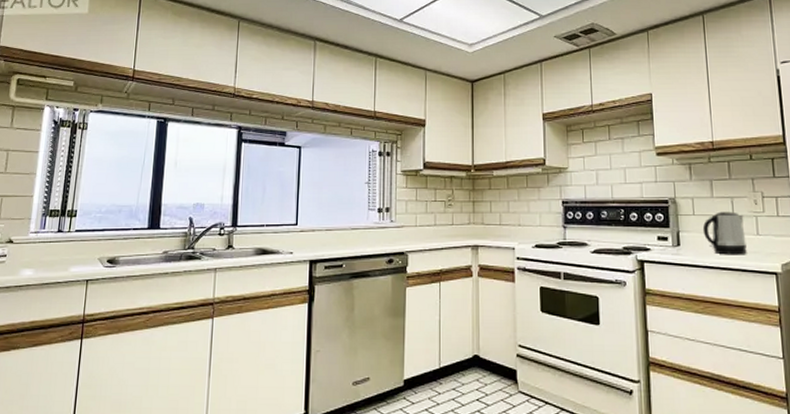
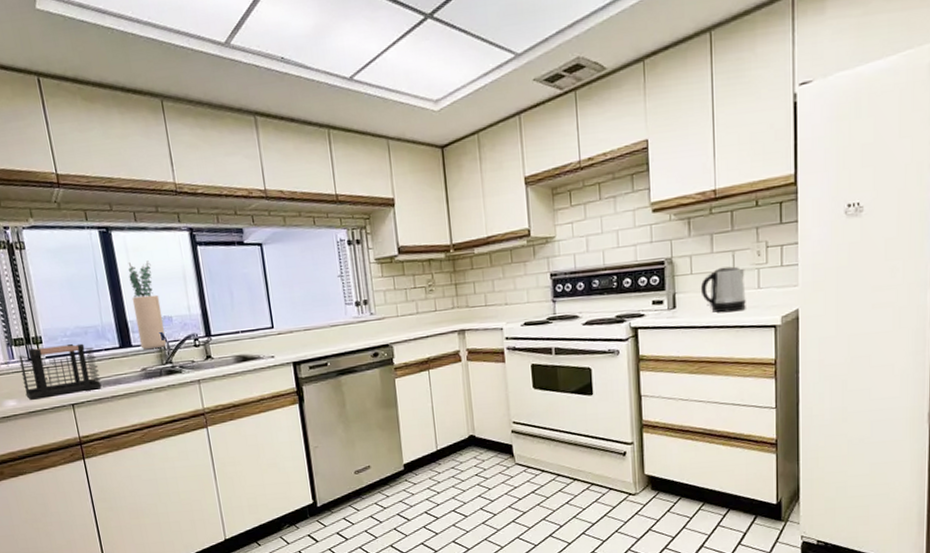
dish rack: none [44,219,123,271] -> present [18,343,102,400]
vase: none [168,151,197,234] -> present [128,260,167,350]

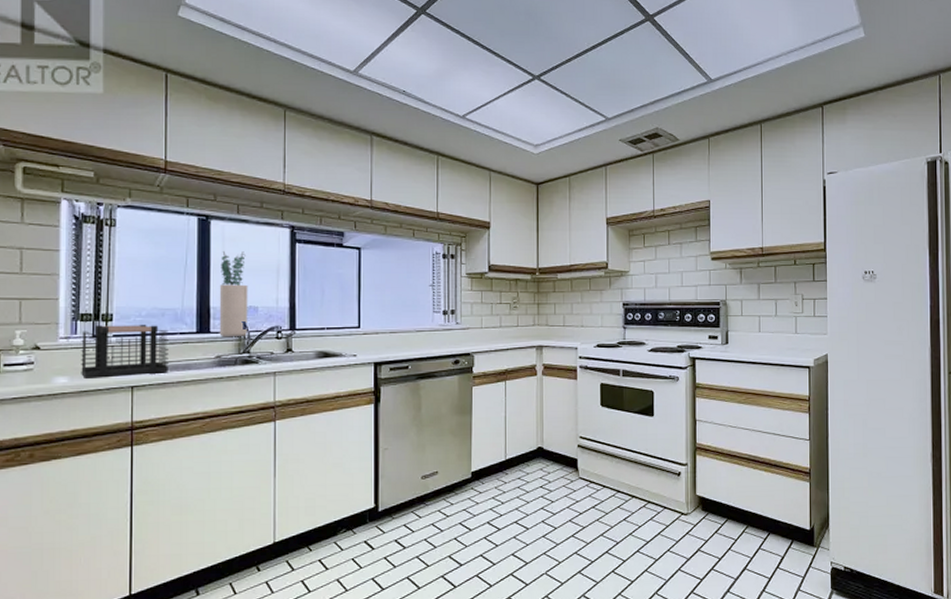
kettle: present [700,266,746,313] -> none [749,312,786,352]

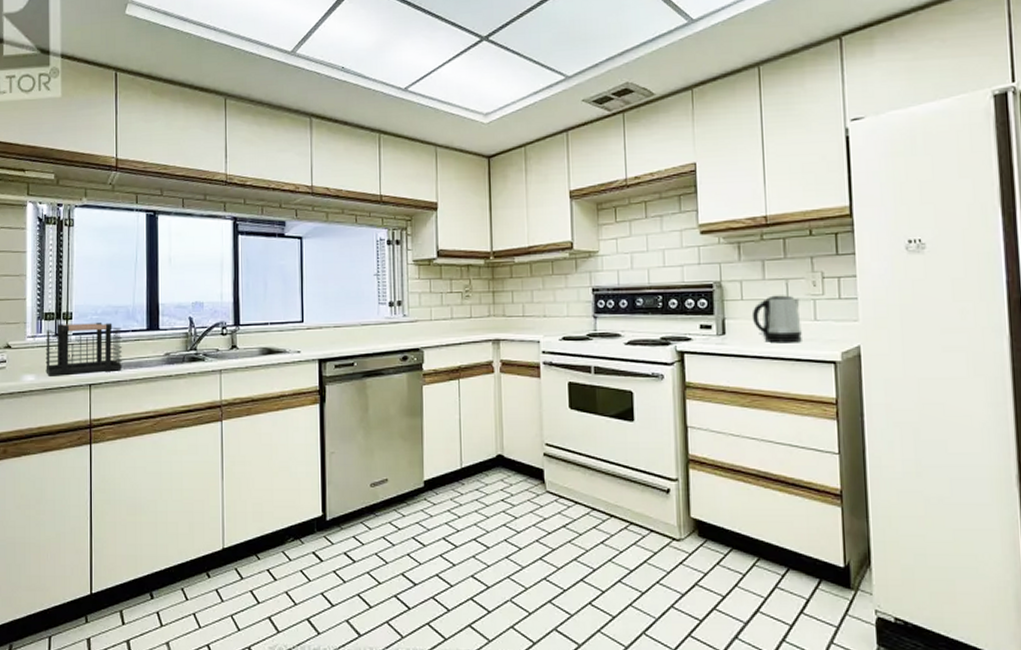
vase: present [219,251,248,338] -> none [167,246,195,335]
kettle: none [749,312,786,352] -> present [751,295,802,343]

